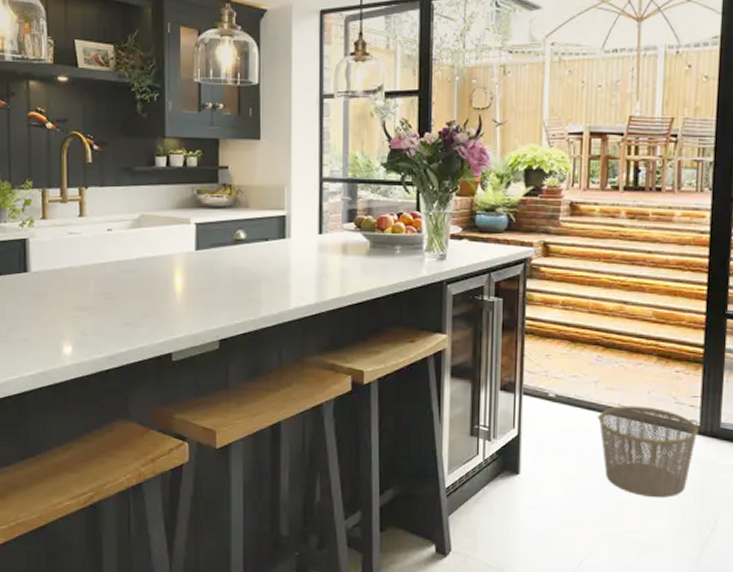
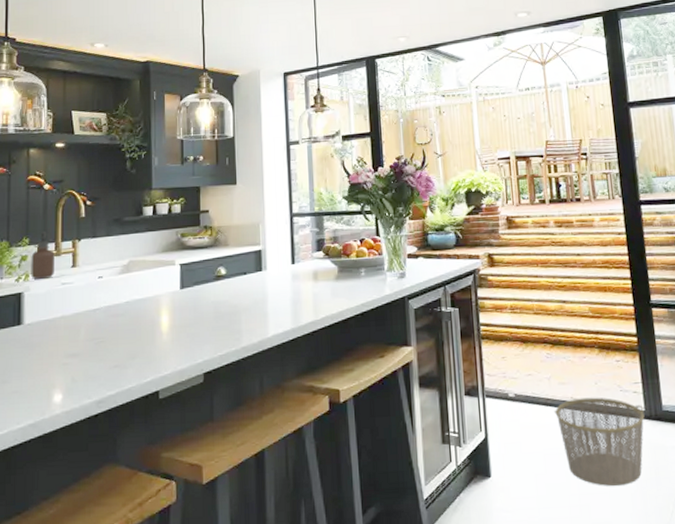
soap dispenser: none [35,174,60,226] -> present [31,231,54,279]

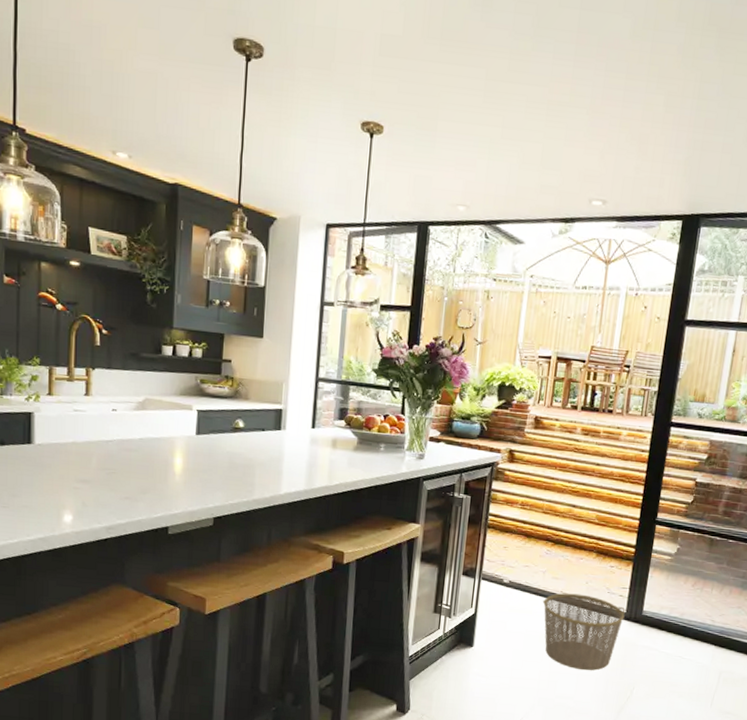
soap dispenser: present [31,231,54,279] -> none [41,353,67,403]

